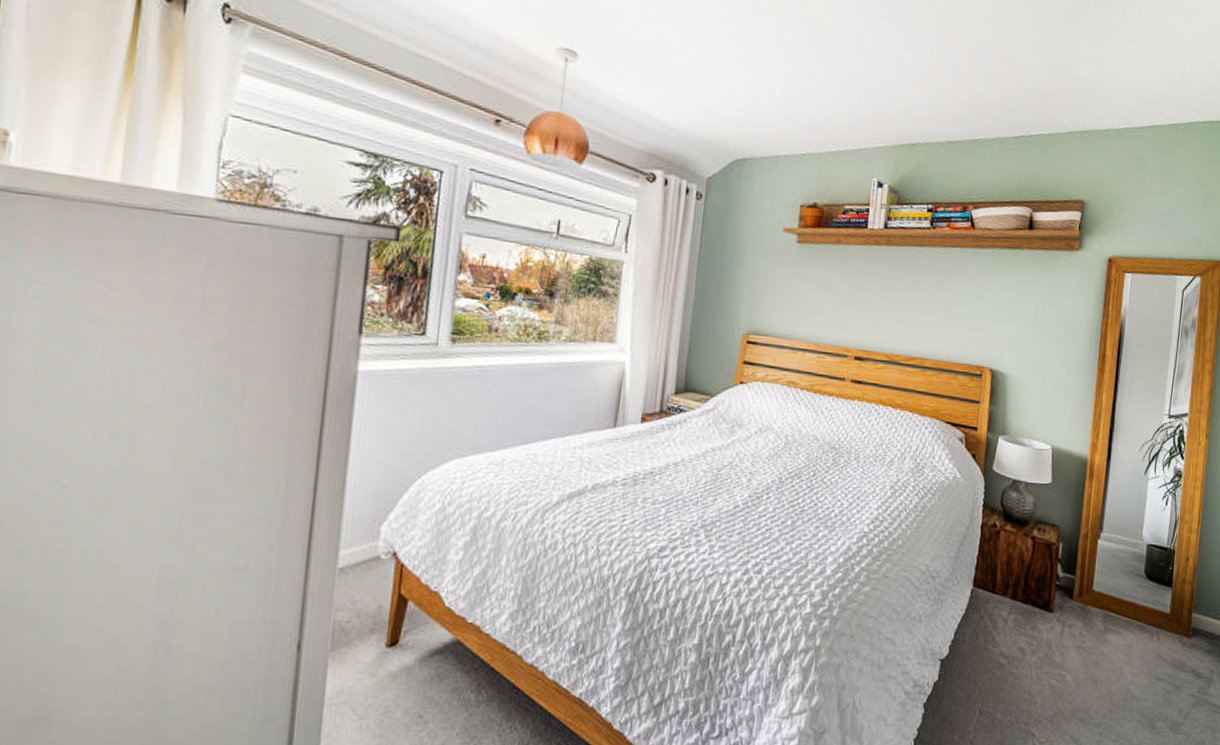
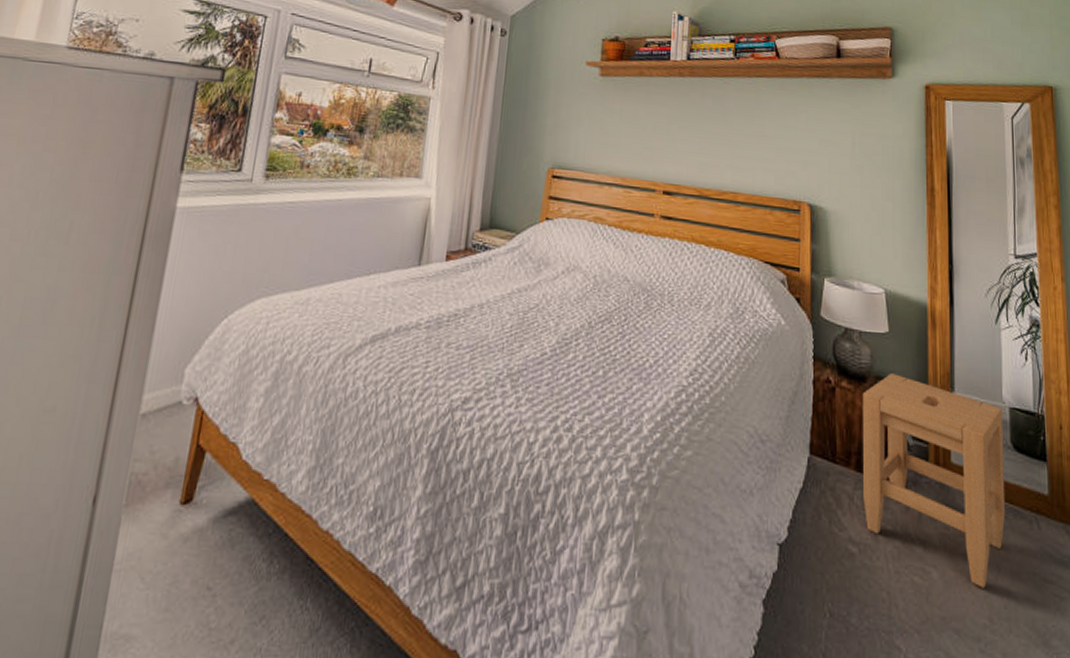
stool: none [1015,518,1141,687] -> present [862,373,1006,588]

